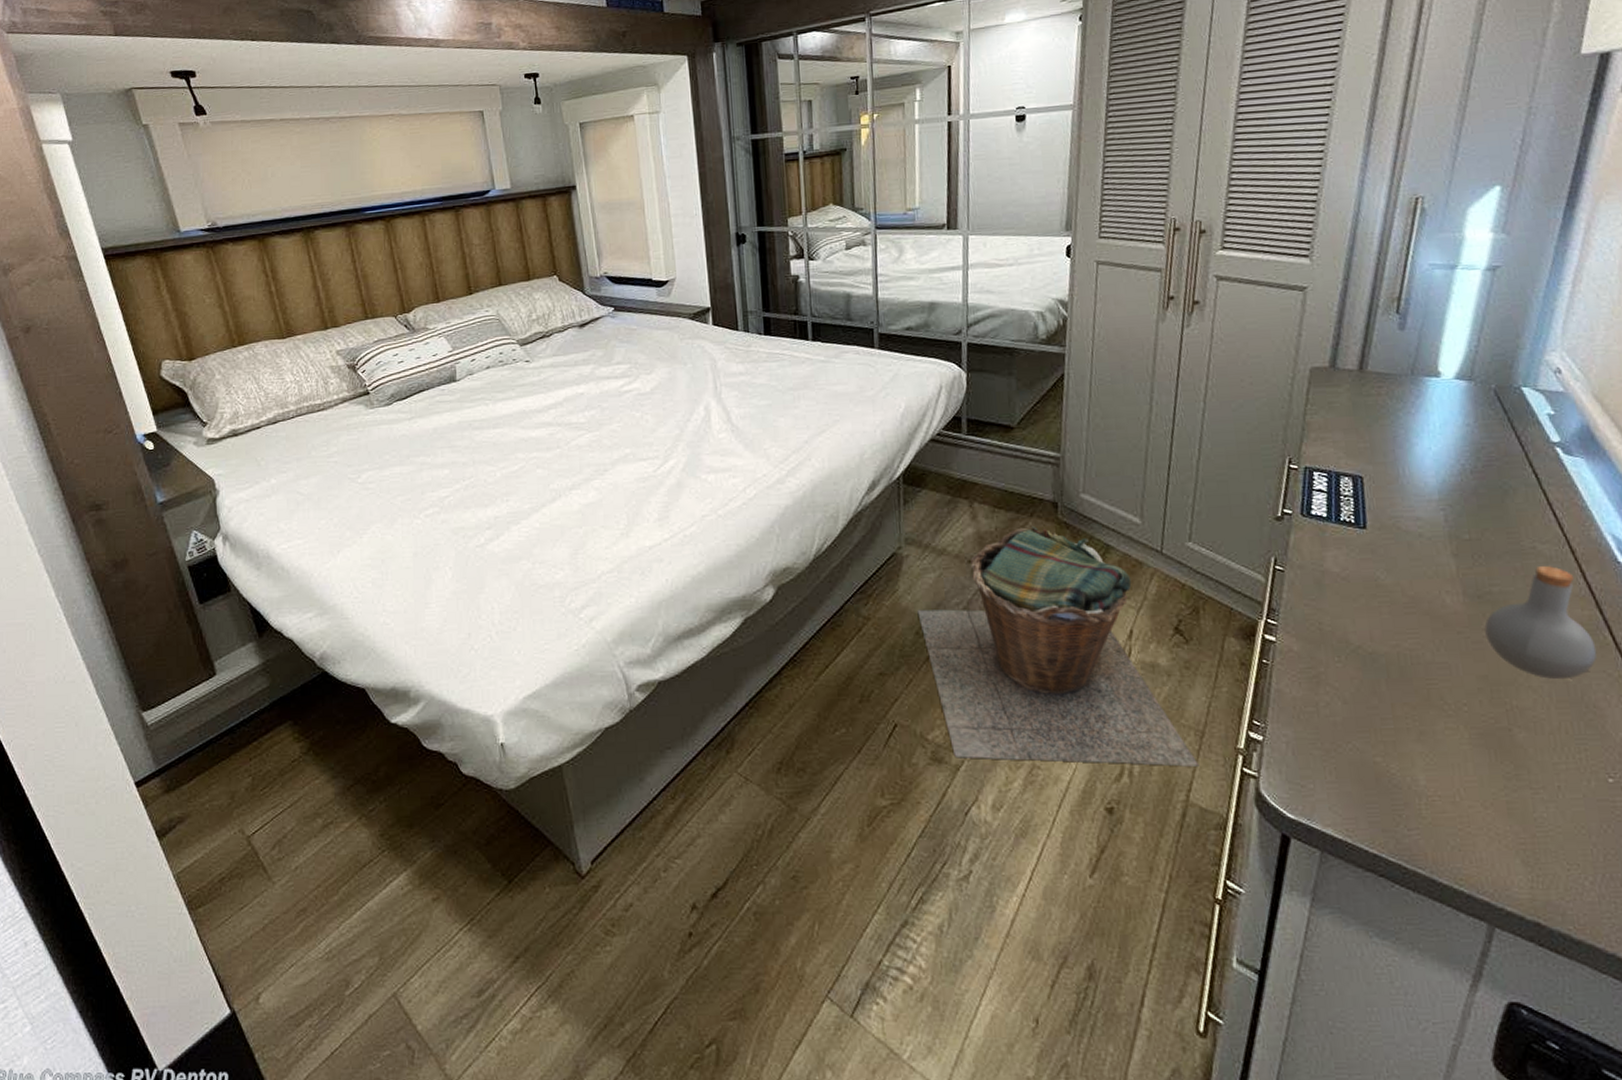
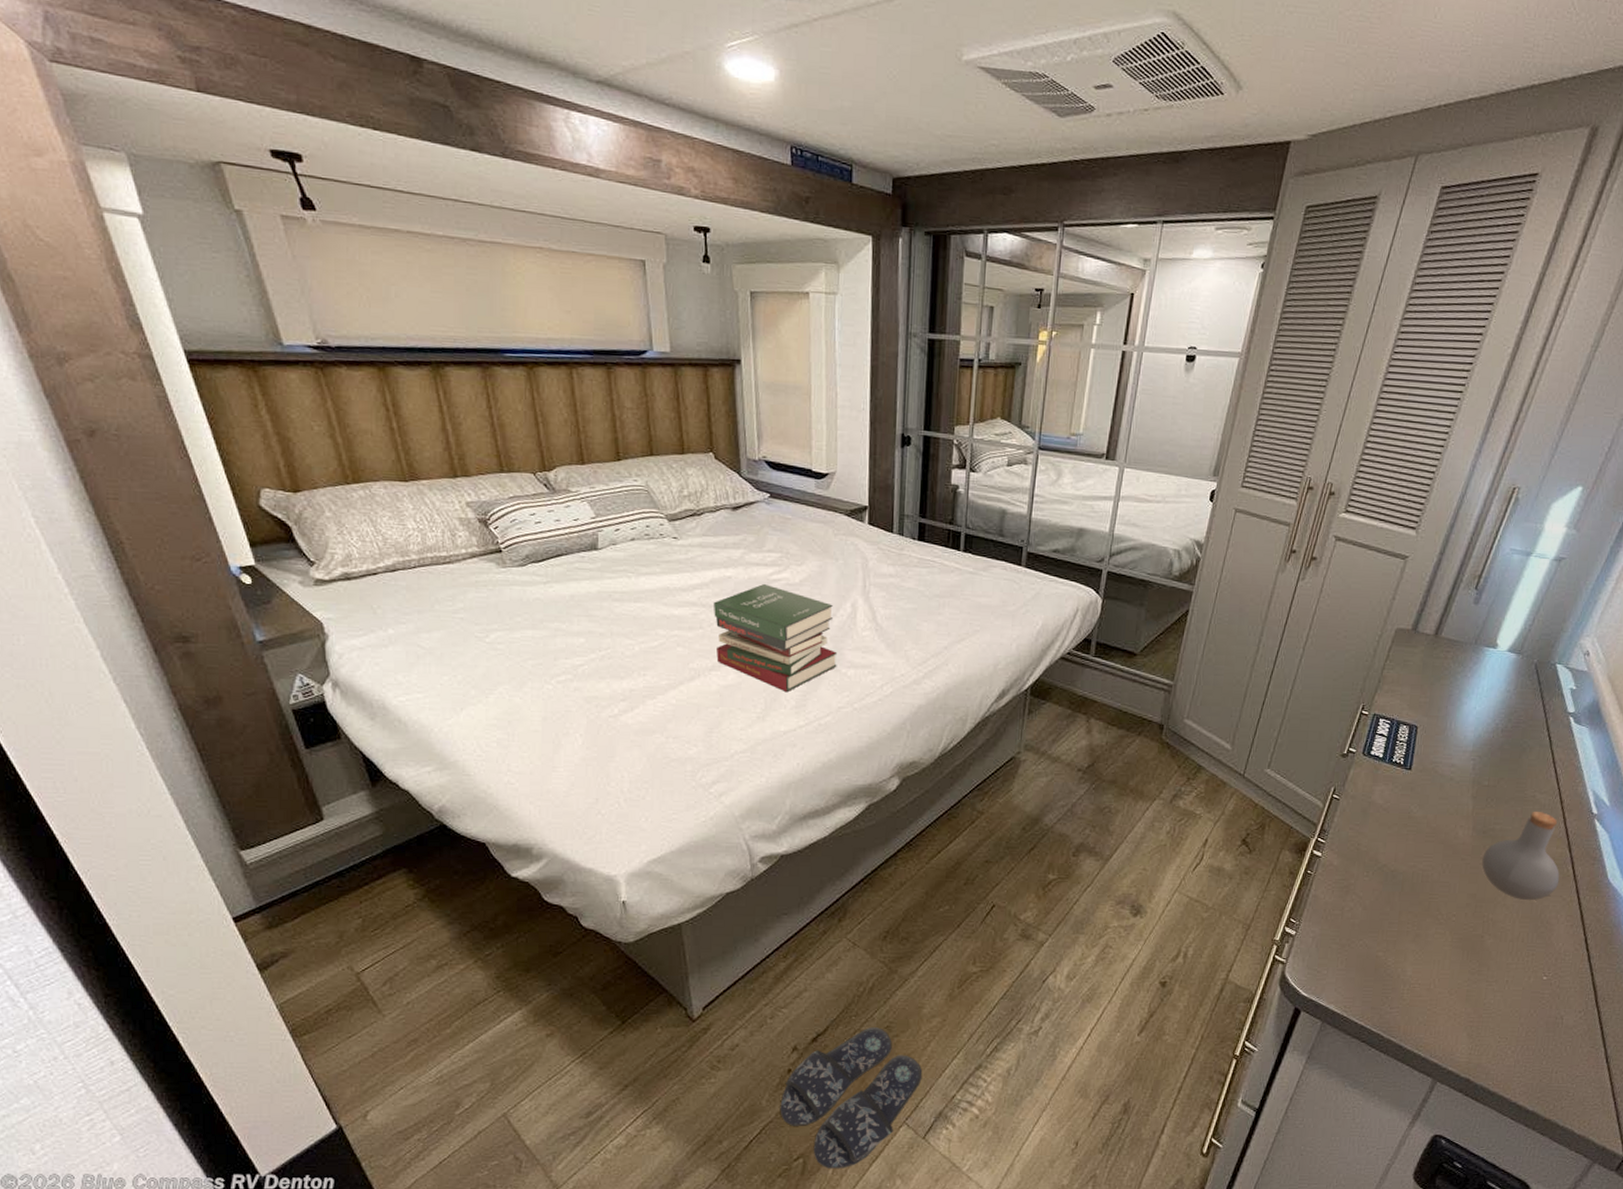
books: none [568,397,696,505] -> present [713,584,838,693]
slippers: none [684,878,841,1057] -> present [780,1027,923,1168]
laundry basket: present [917,525,1200,767] -> none [1026,743,1242,952]

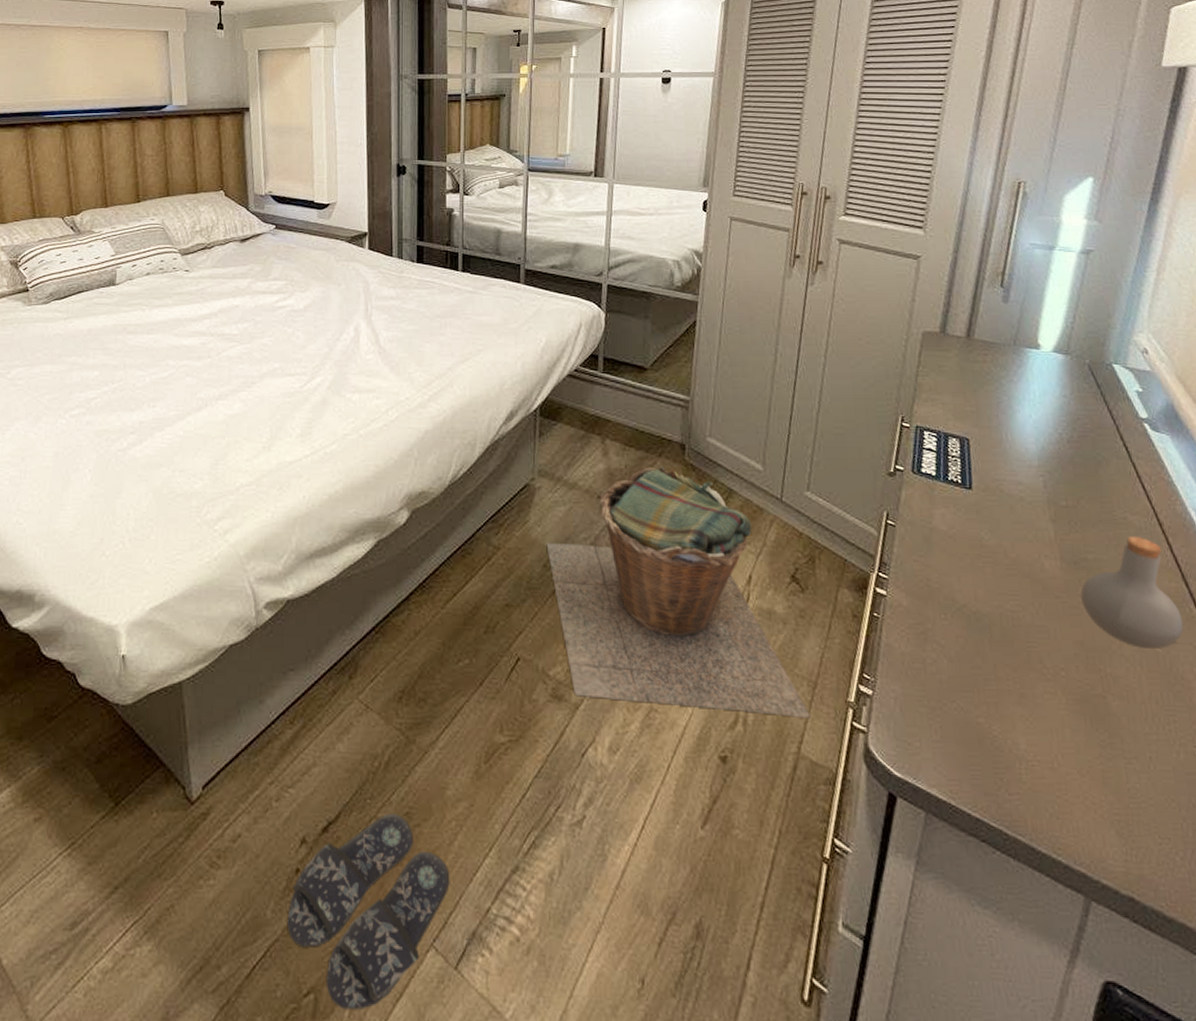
books: present [713,584,838,693] -> none [221,312,342,420]
laundry basket: none [1026,743,1242,952] -> present [546,465,811,718]

